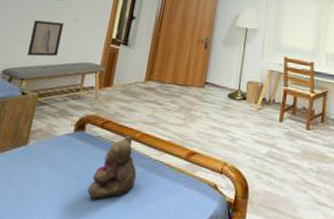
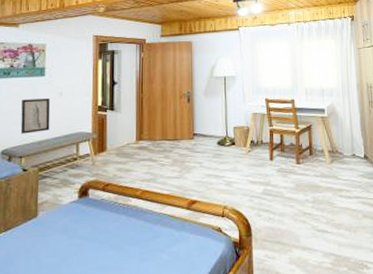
teddy bear: present [87,135,137,201] -> none [101,194,144,259]

